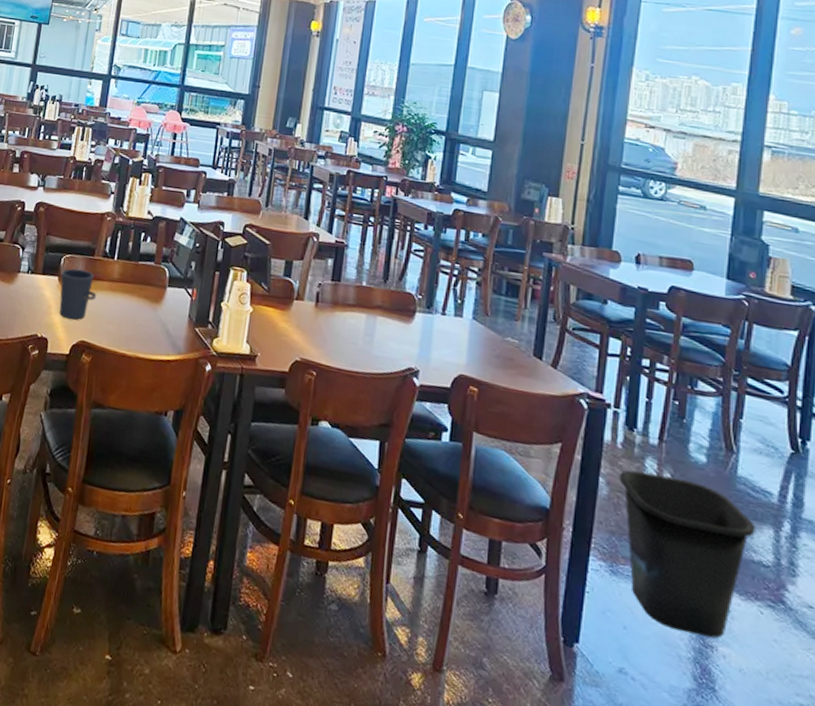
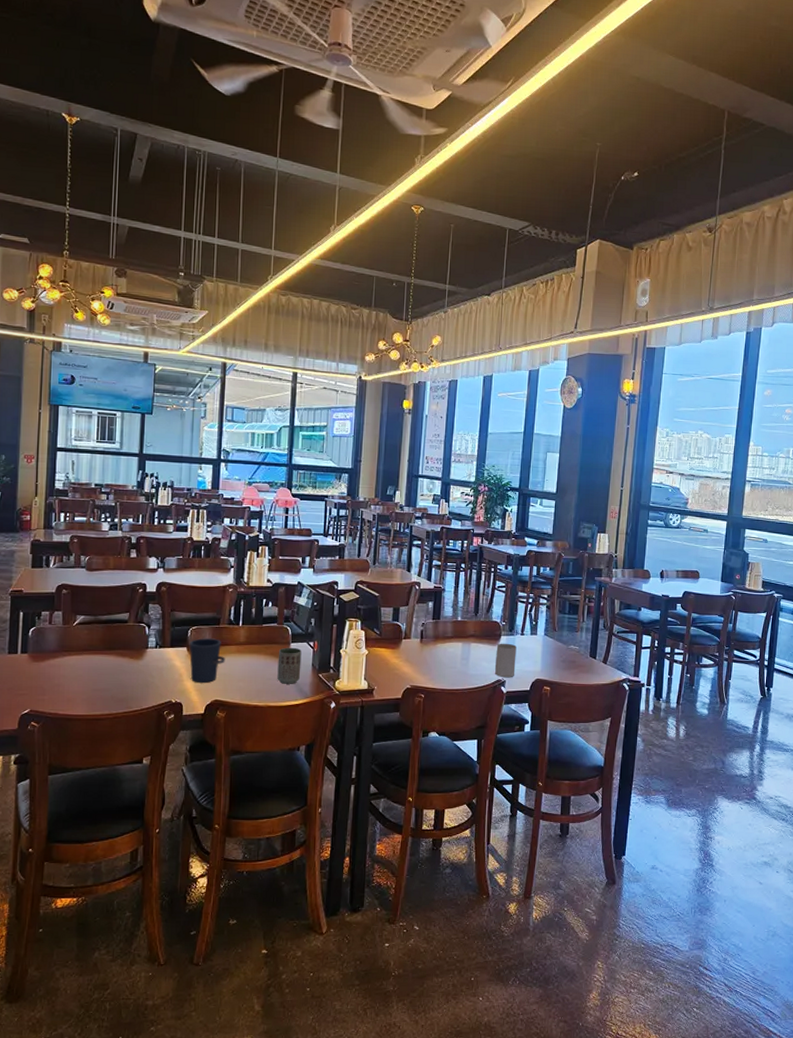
cup: none [149,291,179,336] -> present [277,647,302,684]
cup: none [405,321,435,368] -> present [494,643,517,678]
waste bin: present [618,470,756,638] -> none [650,728,738,831]

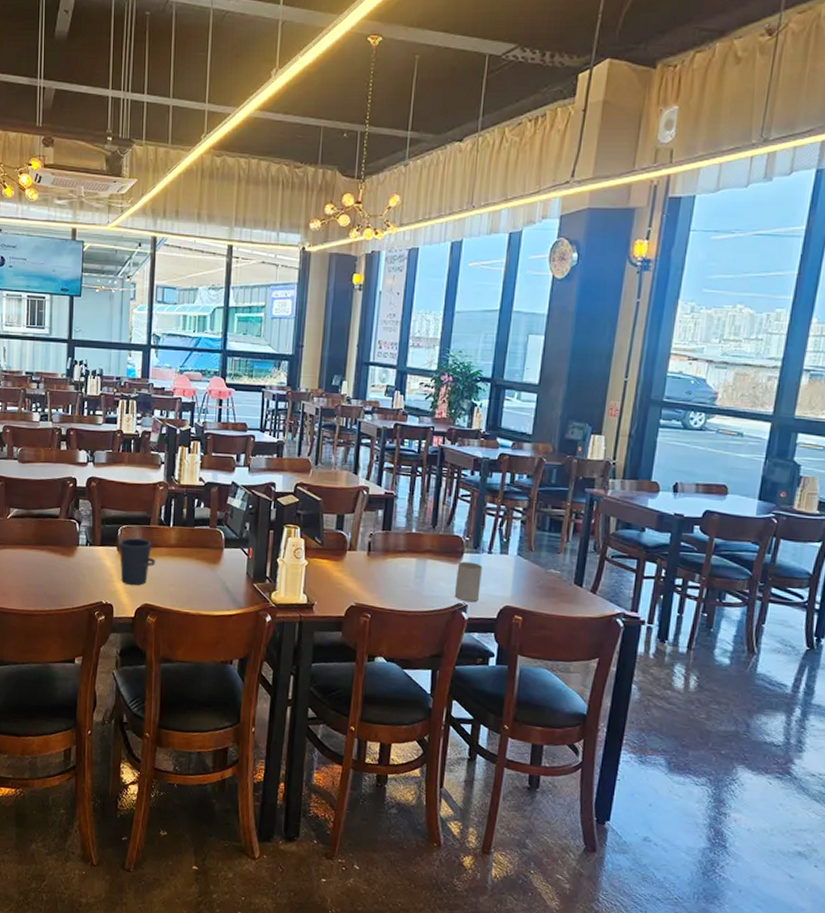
cup: present [277,647,302,684] -> none [209,552,236,593]

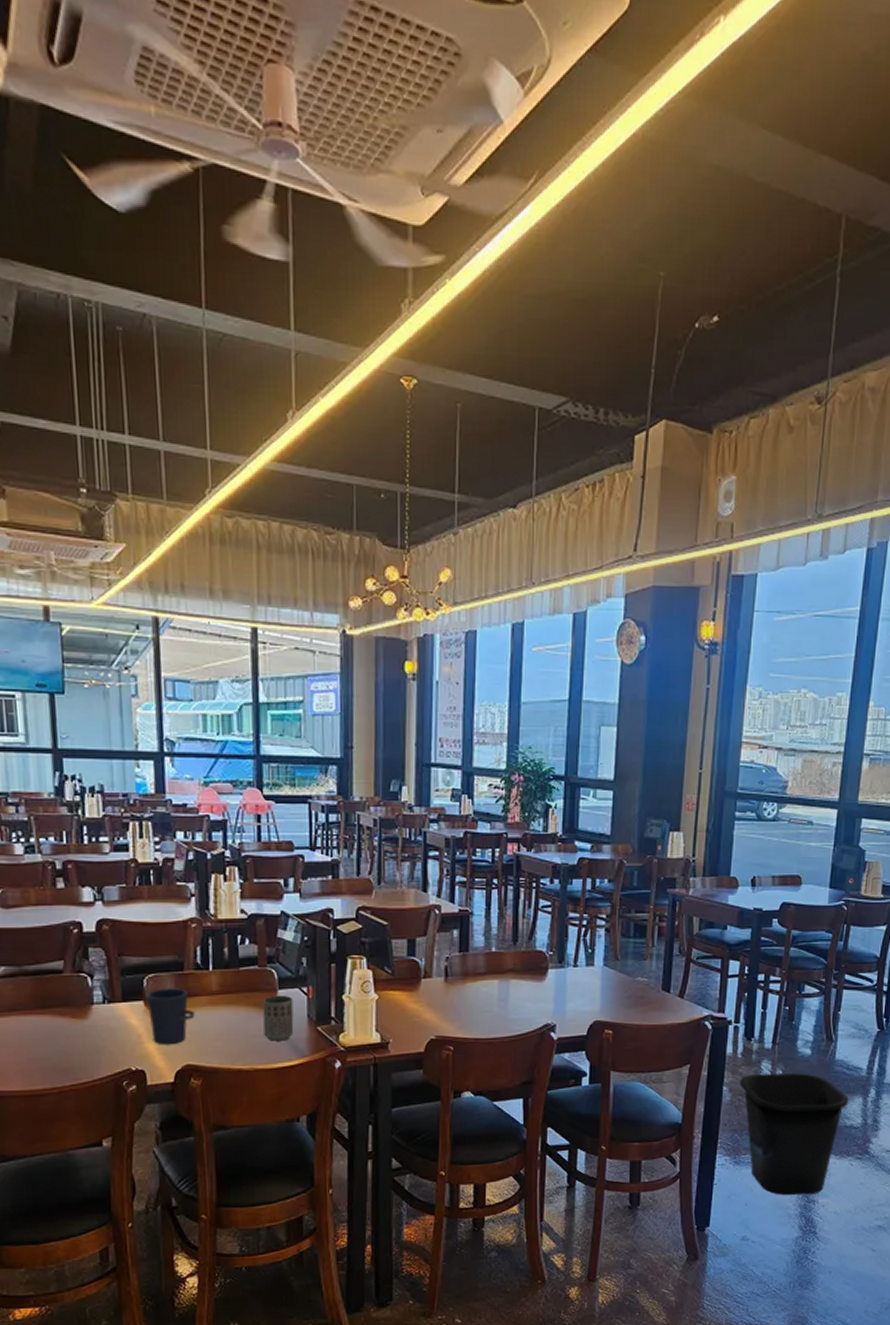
cup: none [209,552,236,593] -> present [262,995,294,1041]
cup: present [454,561,482,603] -> none [541,978,568,1021]
waste bin: none [649,676,770,807] -> present [739,1073,849,1195]

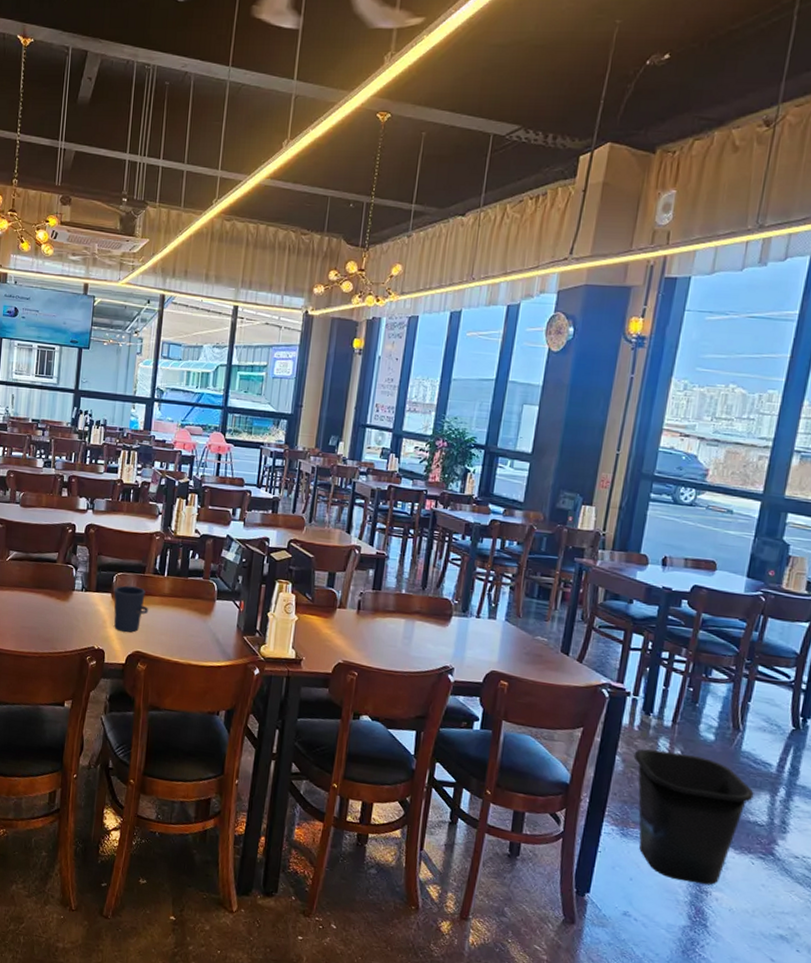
cup: present [262,995,294,1041] -> none [200,604,227,644]

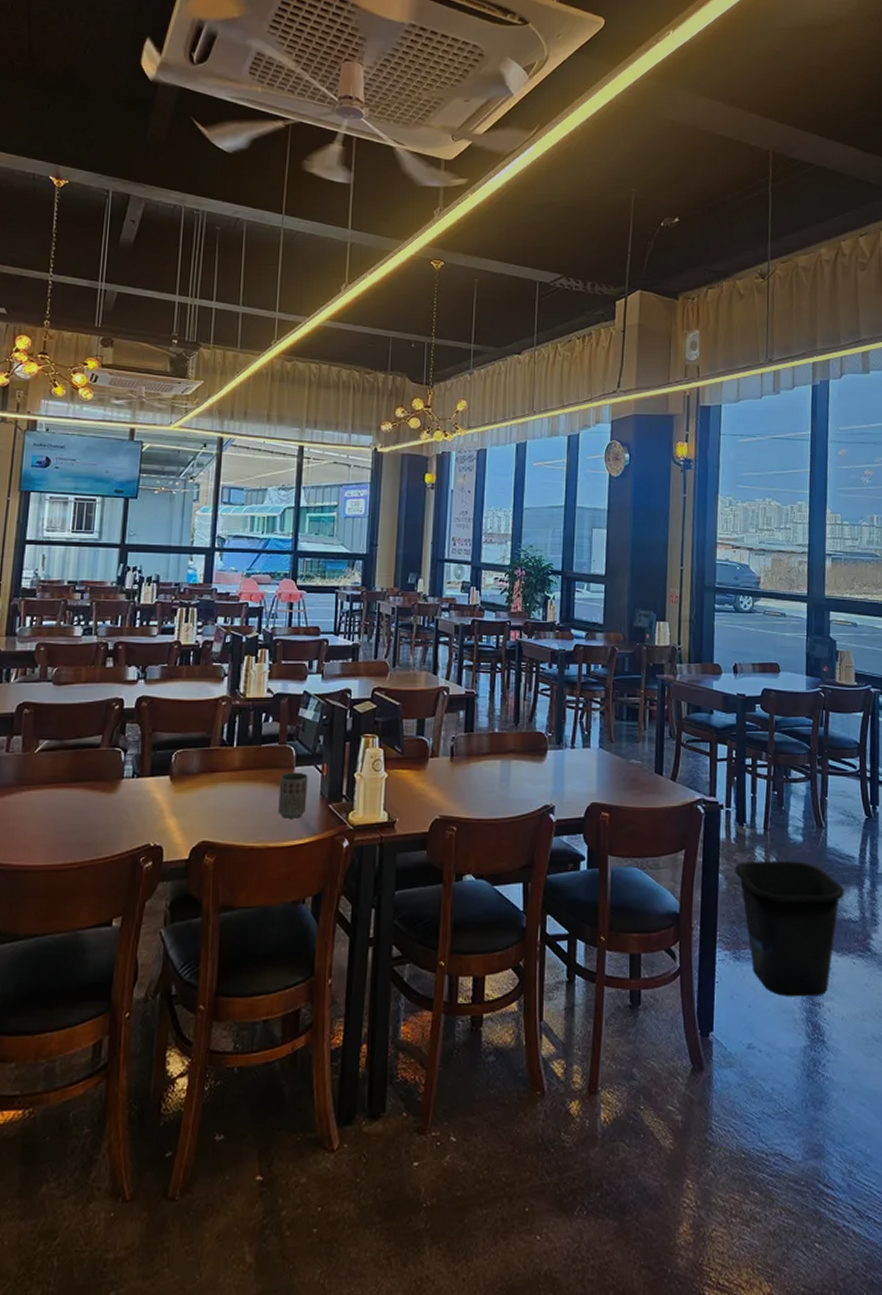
cup: present [113,585,149,632] -> none [172,764,216,820]
cup: none [200,604,227,644] -> present [278,772,308,818]

